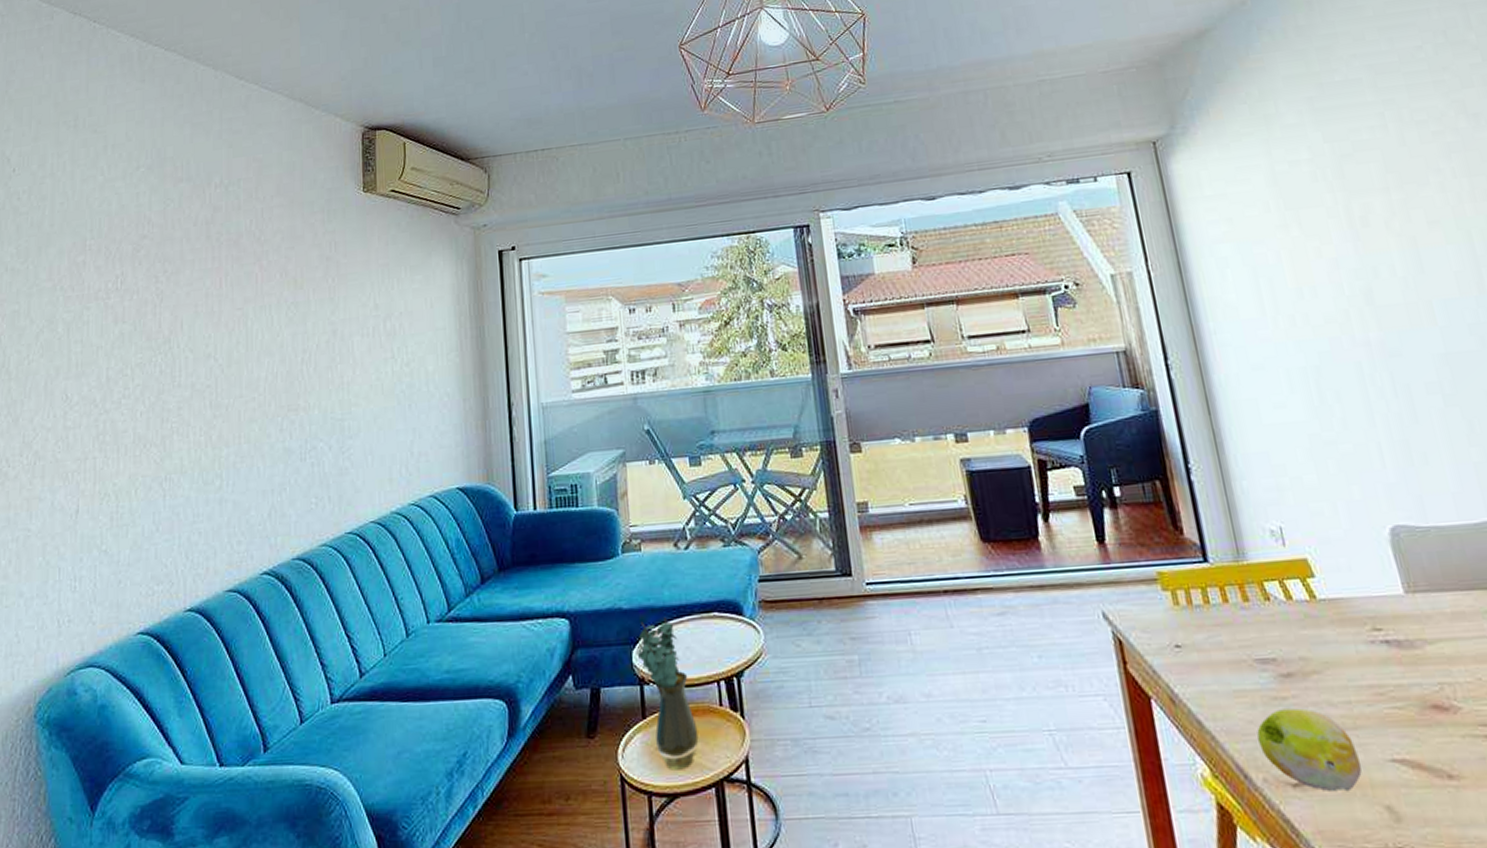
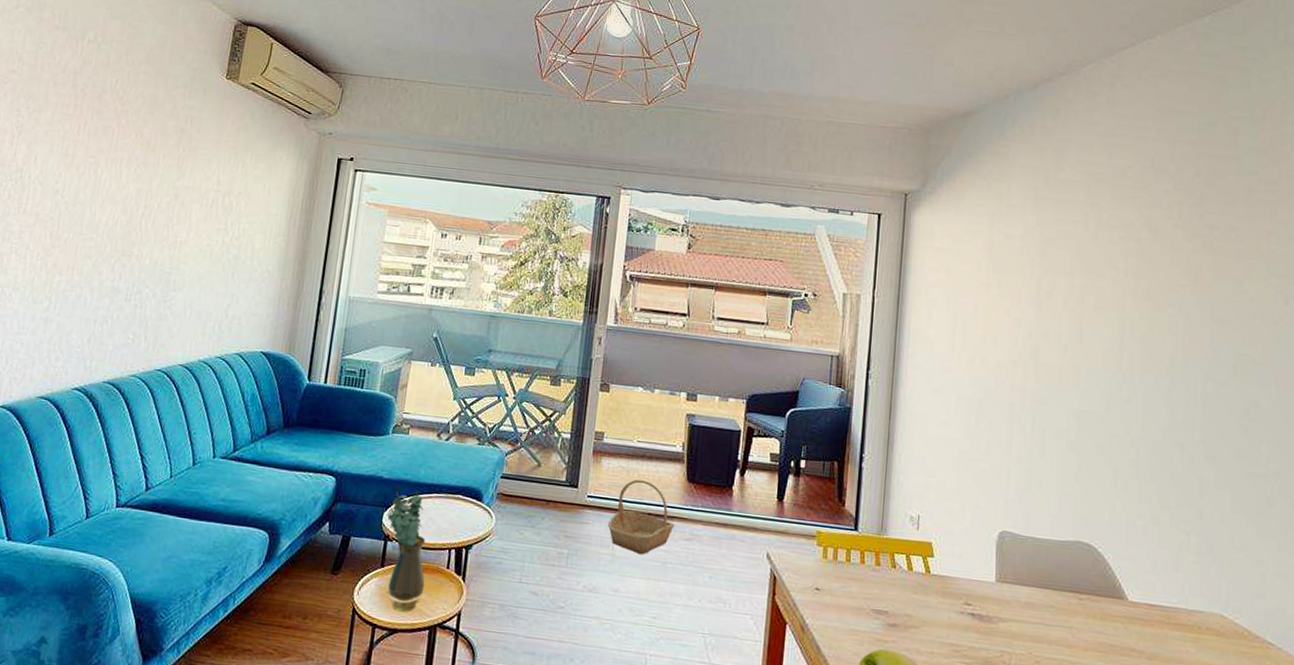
basket: none [898,550,980,645] -> present [607,479,675,555]

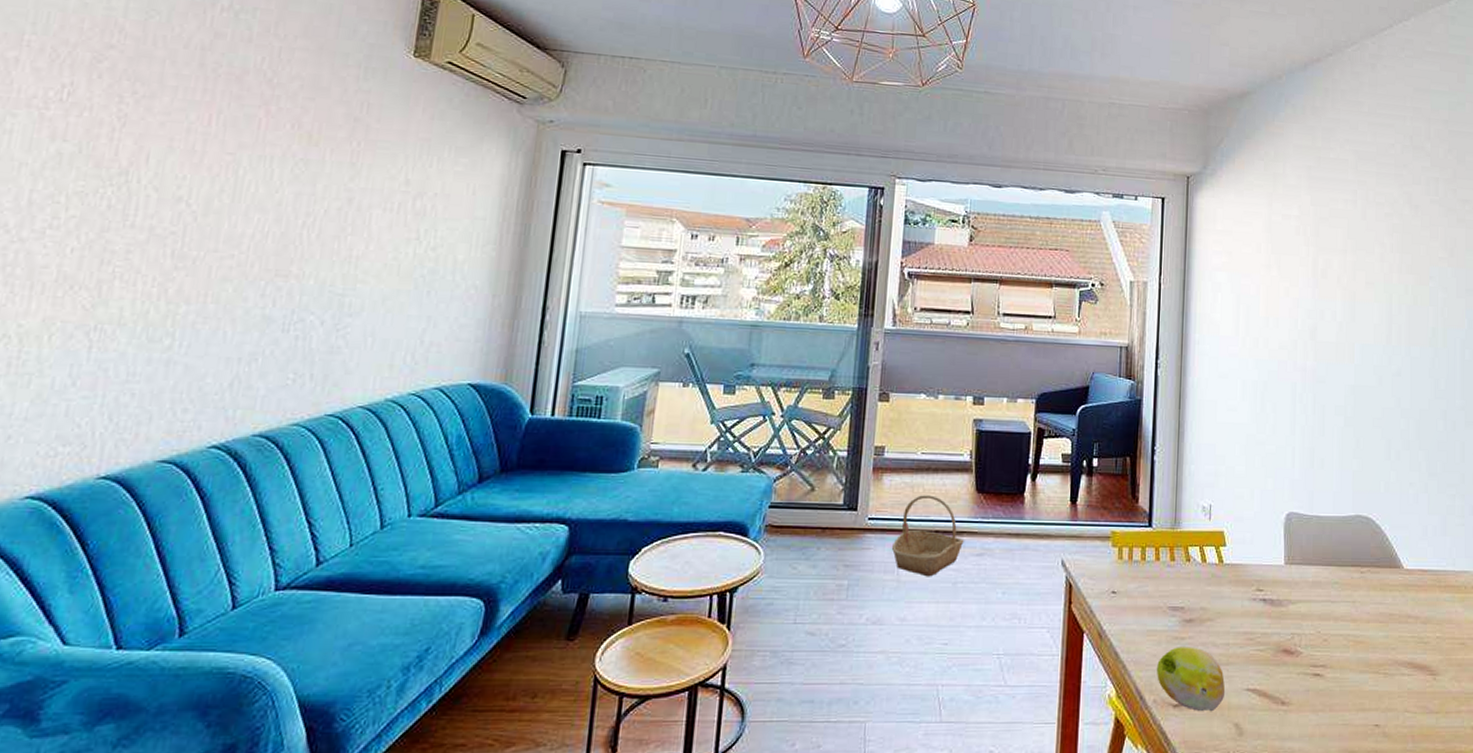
vase: present [387,491,426,612] -> none [634,533,682,674]

